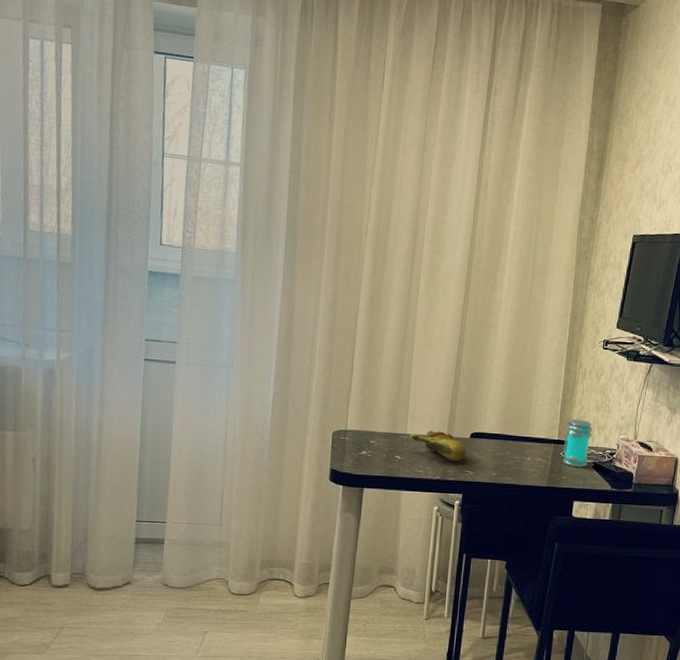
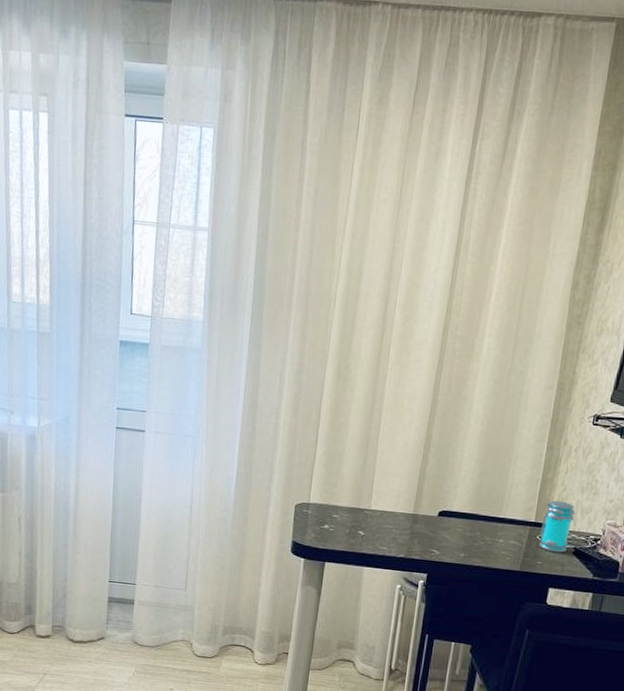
banana bunch: present [409,431,467,462] -> none [373,507,434,540]

